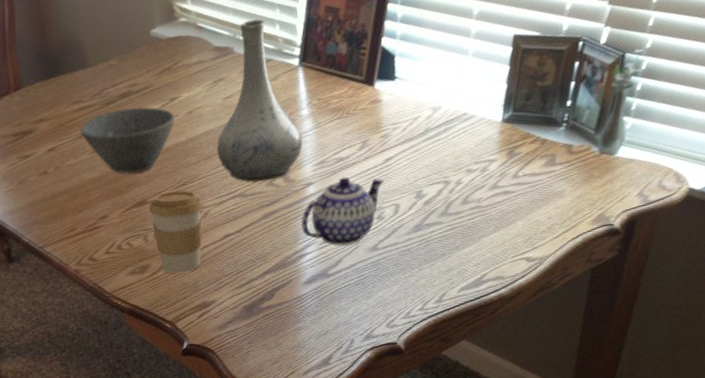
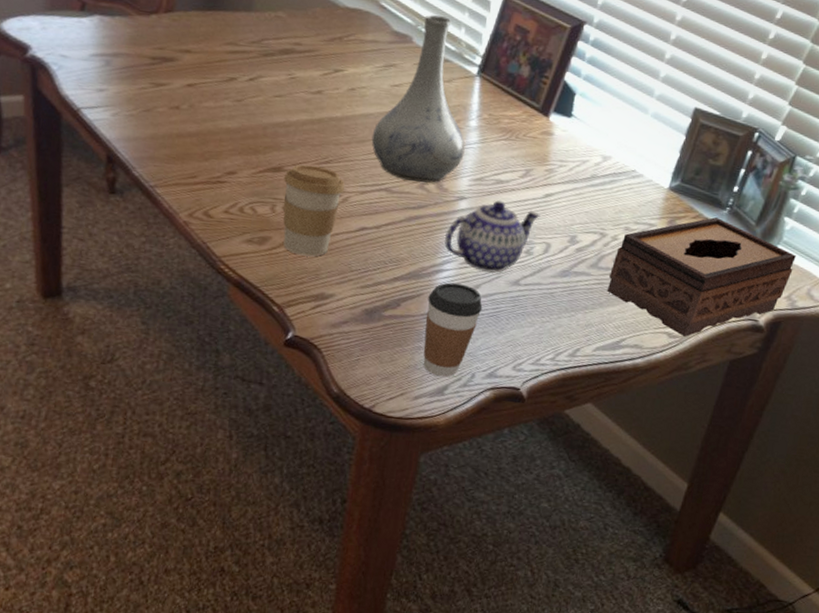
bowl: present [80,107,175,174] -> none [227,63,335,137]
coffee cup: none [297,262,348,350] -> present [423,282,483,378]
tissue box: none [460,136,641,258] -> present [606,217,796,337]

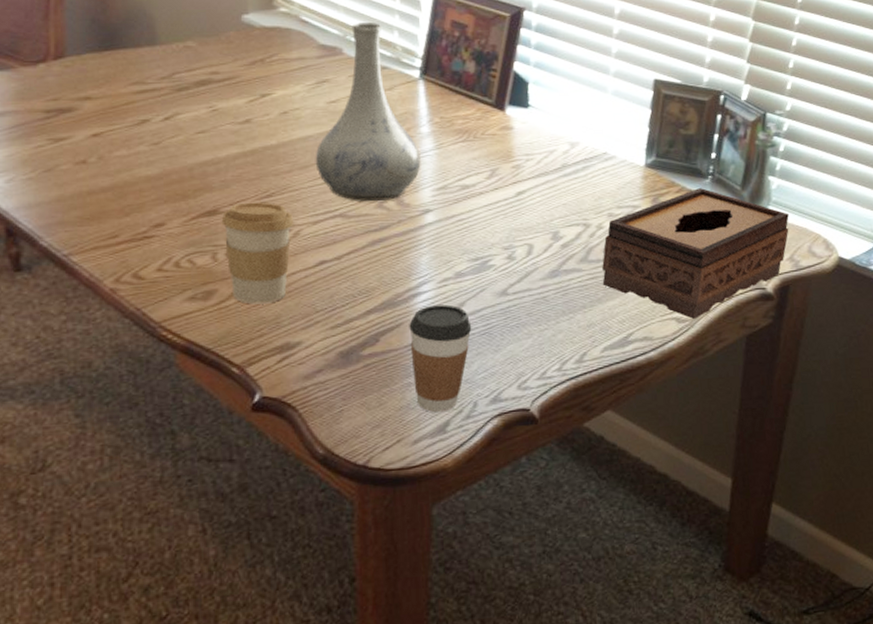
teapot: present [444,200,540,273] -> none [415,207,516,287]

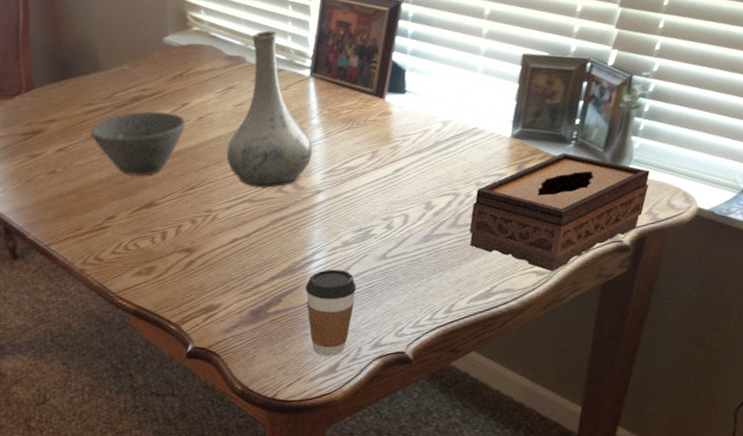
bowl: none [138,98,265,175] -> present [90,111,186,176]
coffee cup: present [221,202,293,305] -> none [156,194,211,276]

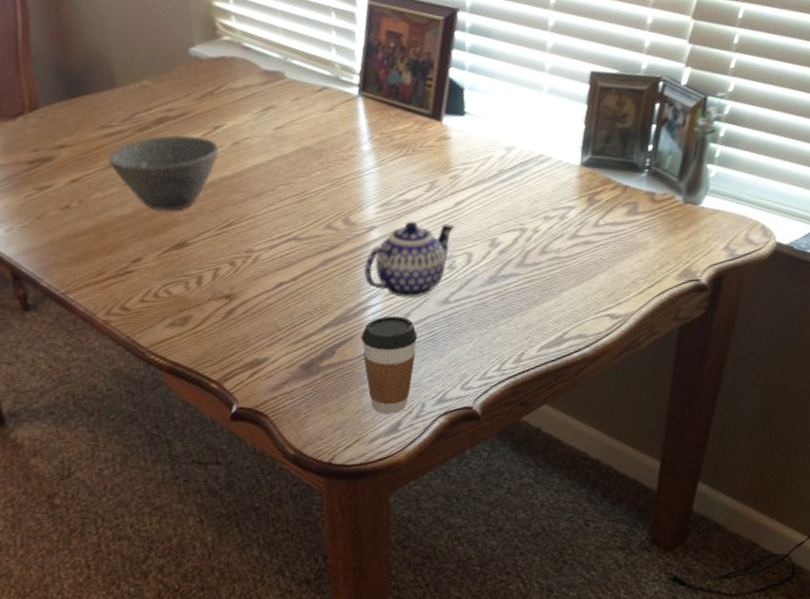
vase: present [226,31,313,188] -> none [267,41,364,224]
teapot: none [309,186,394,254] -> present [364,221,455,298]
tissue box: present [469,153,650,271] -> none [538,183,727,315]

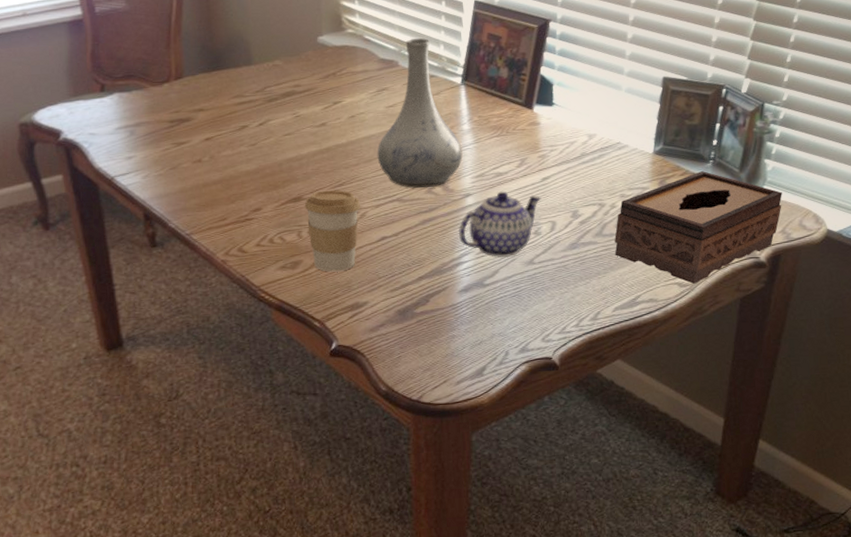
bowl: present [108,135,219,211] -> none [239,107,337,169]
coffee cup: none [189,231,252,327] -> present [304,190,360,272]
vase: none [267,41,364,224] -> present [377,38,463,188]
coffee cup: present [361,315,418,415] -> none [453,272,504,360]
tissue box: none [538,183,727,315] -> present [614,171,782,284]

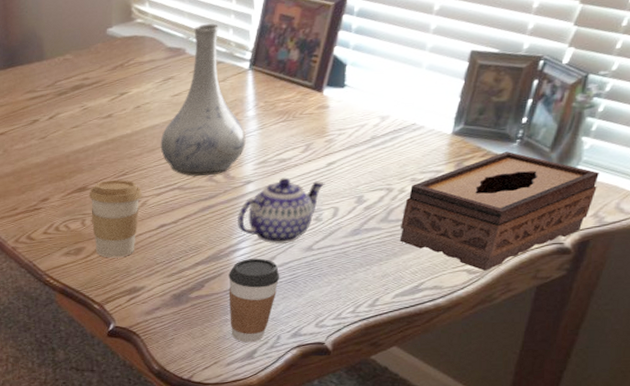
coffee cup: none [453,272,504,360] -> present [228,258,280,343]

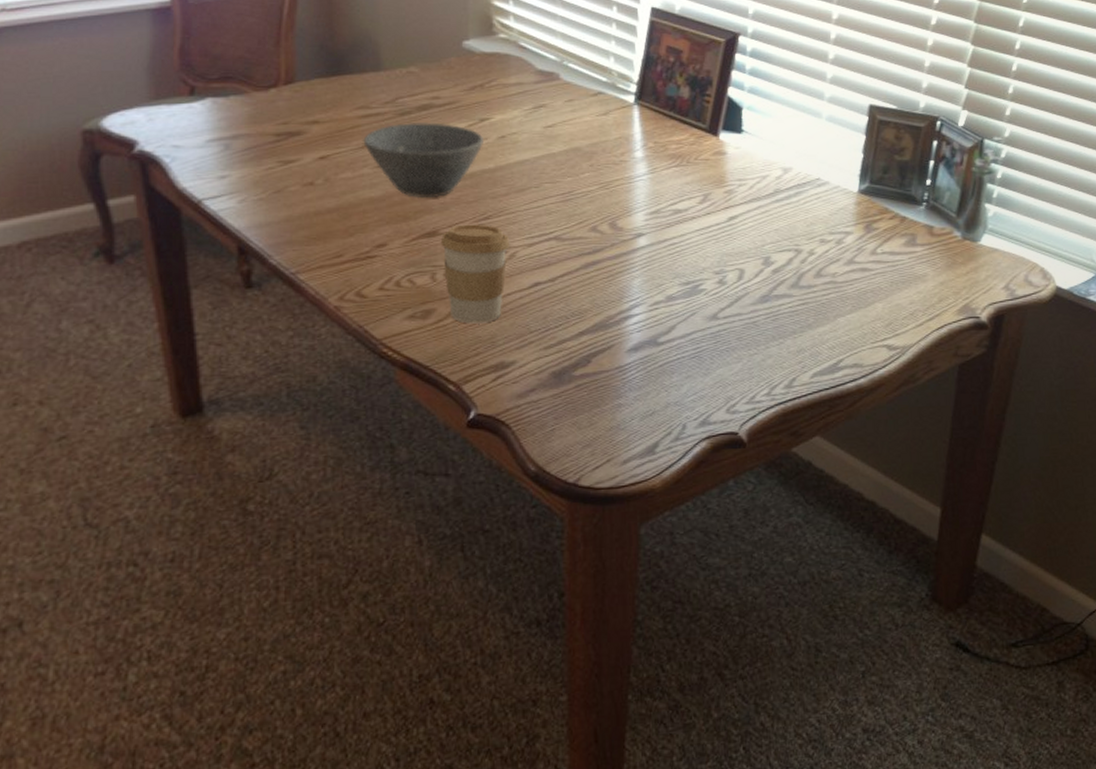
bowl: none [31,99,123,161] -> present [363,123,483,197]
vase: present [160,23,246,176] -> none [531,48,635,224]
coffee cup: present [228,258,280,343] -> none [620,327,682,434]
teapot: present [237,177,325,244] -> none [627,231,728,310]
tissue box: present [399,151,599,271] -> none [813,215,1005,347]

